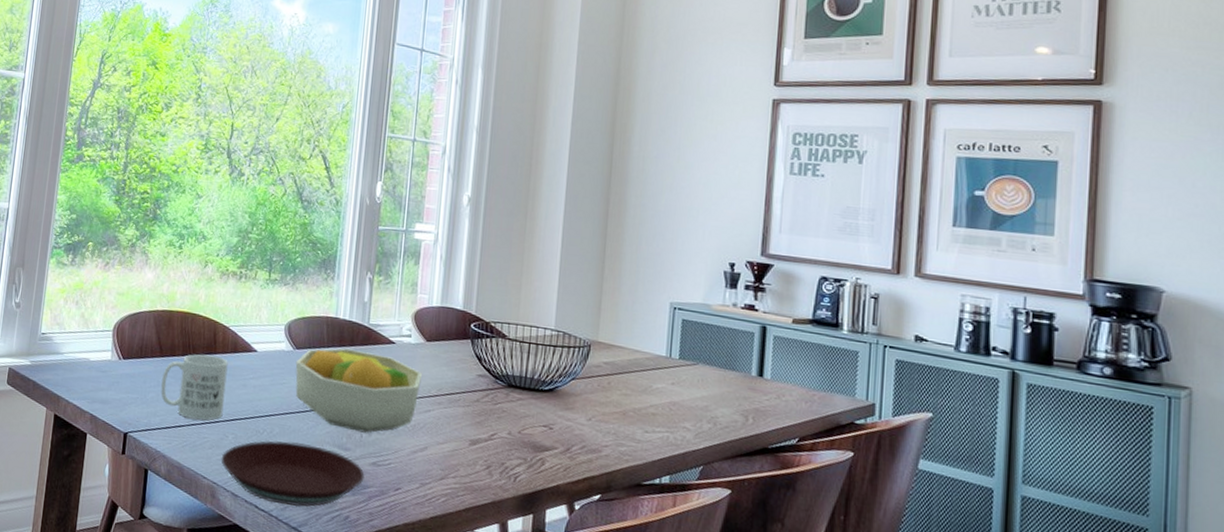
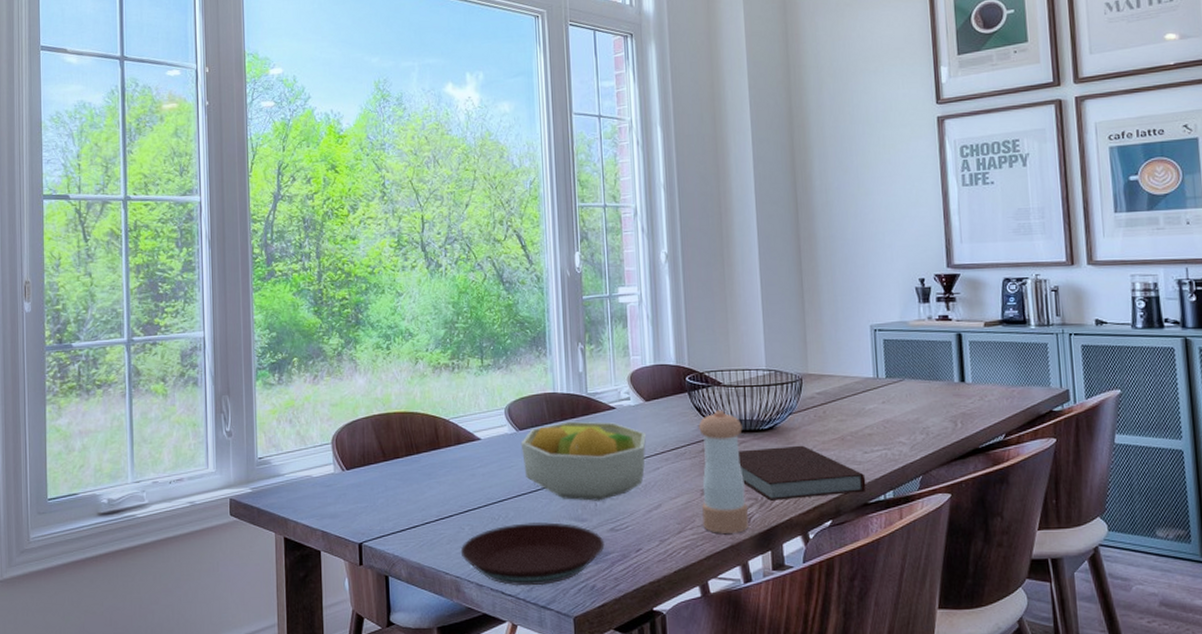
mug: present [160,354,228,421] -> none [389,450,456,517]
pepper shaker: none [467,362,522,491] -> present [699,409,748,533]
notebook: none [512,407,643,472] -> present [738,445,866,501]

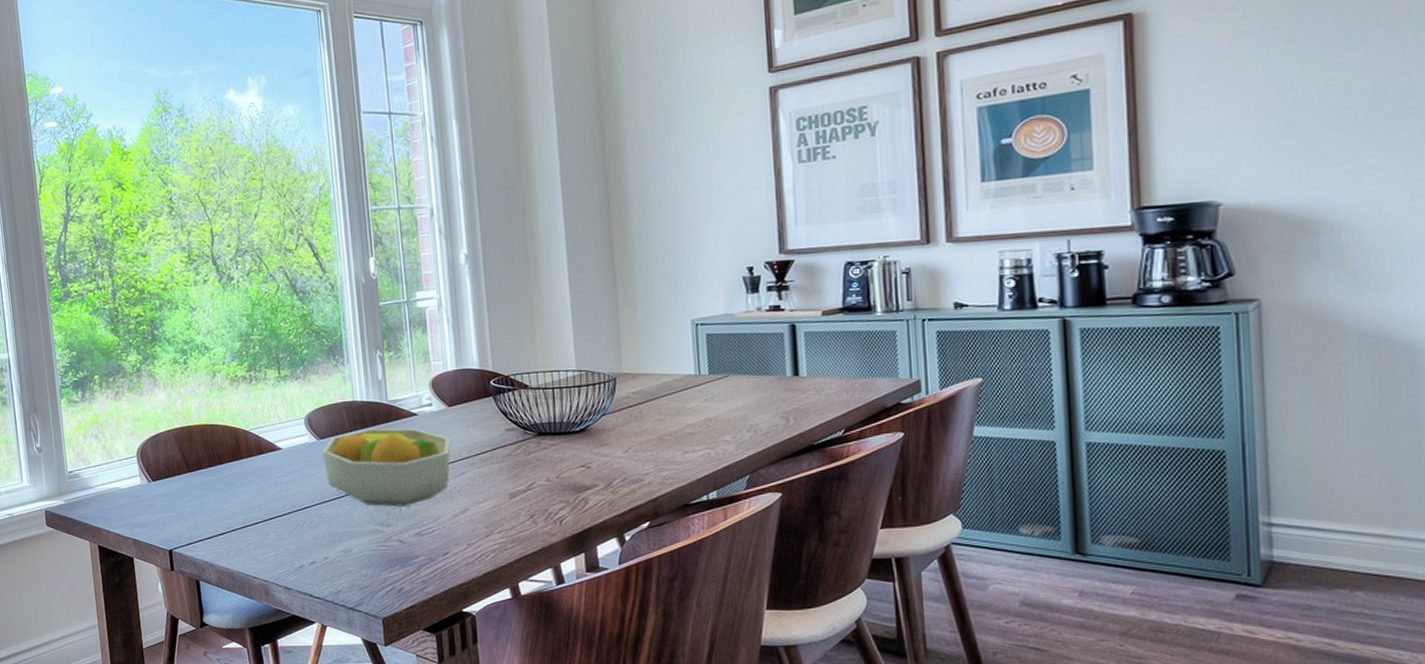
plate: present [460,522,605,586] -> none [267,528,411,589]
pepper shaker: present [699,409,748,533] -> none [505,412,560,536]
notebook: present [738,445,866,501] -> none [548,446,687,503]

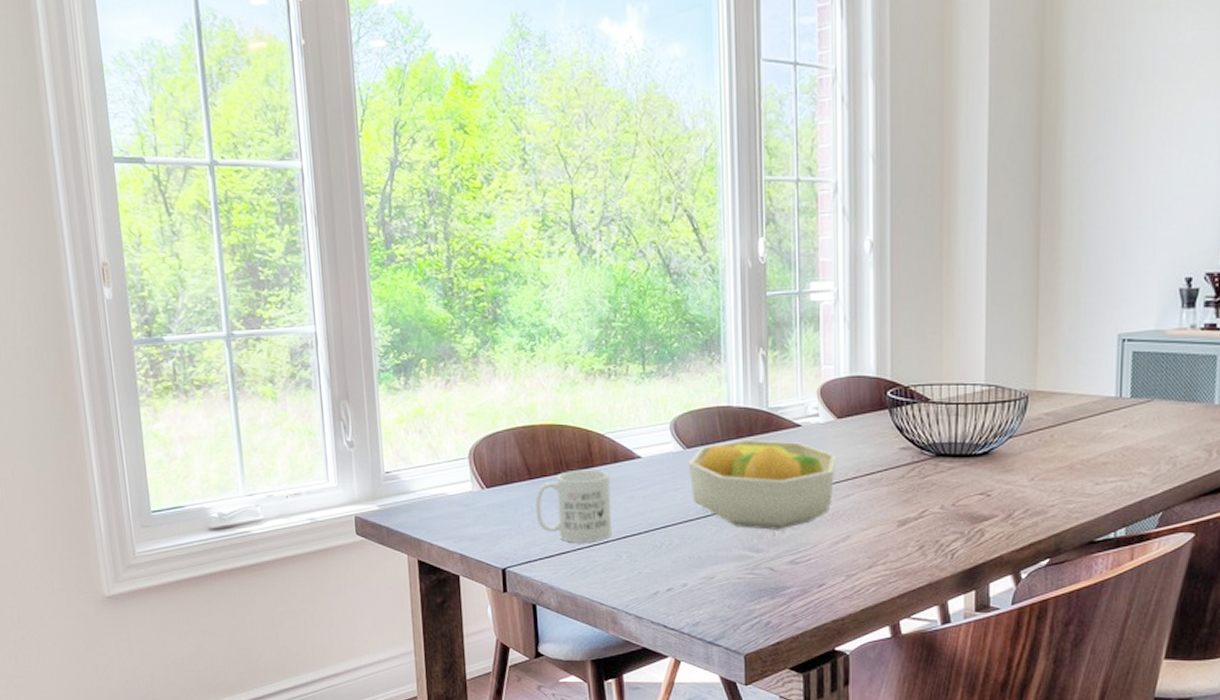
mug: none [194,461,261,525] -> present [535,469,612,543]

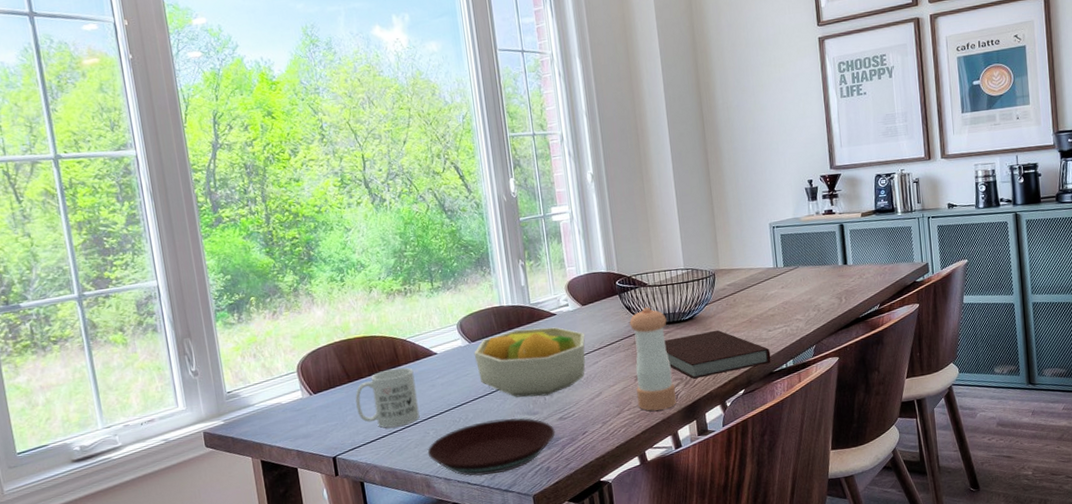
plate: none [617,552,783,620] -> present [427,418,555,476]
pepper shaker: none [898,430,951,570] -> present [629,306,676,411]
notebook: none [945,473,1094,535] -> present [664,330,771,379]

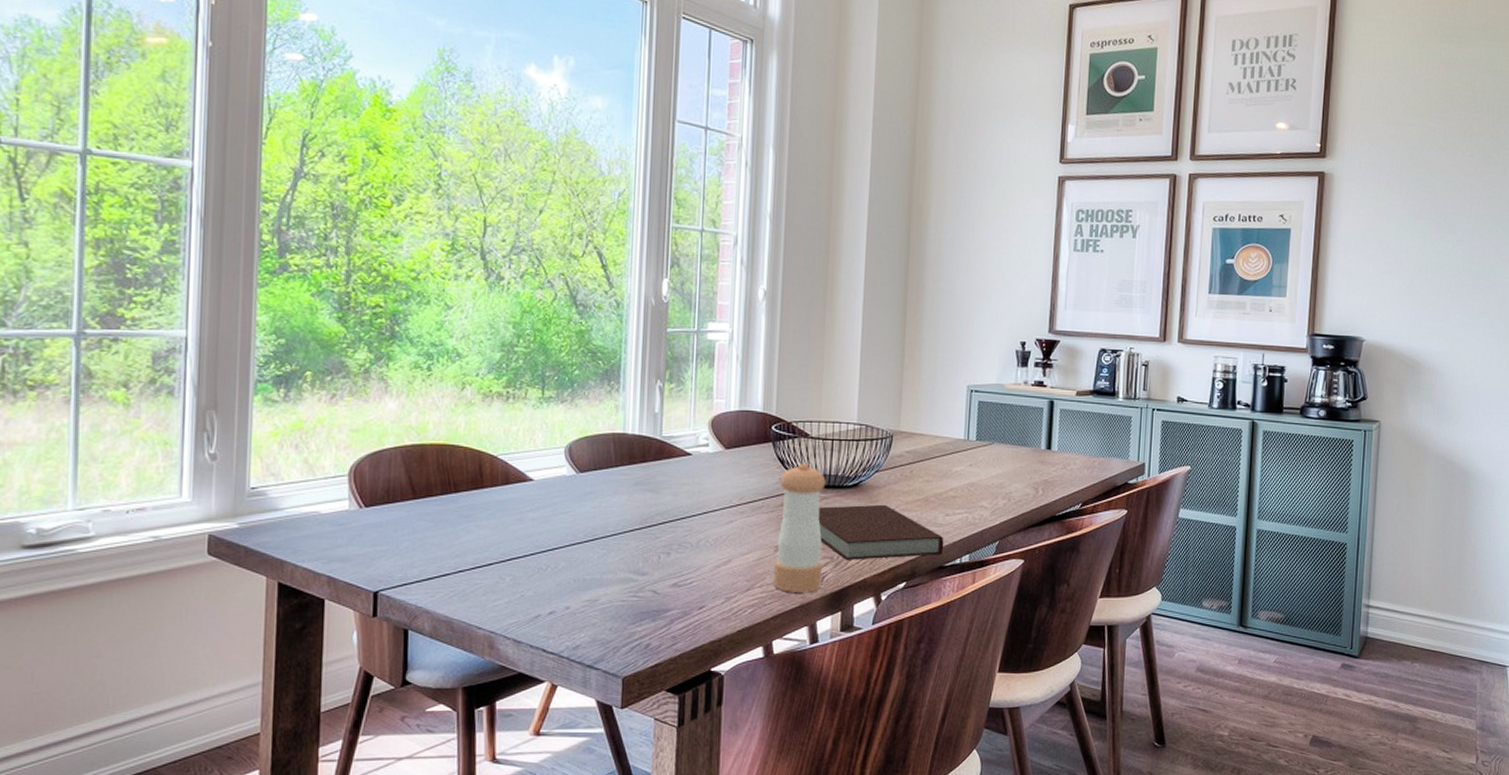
mug: present [355,367,420,428] -> none [417,490,499,565]
plate: present [427,418,555,476] -> none [498,575,665,644]
fruit bowl: present [474,327,586,398] -> none [580,466,723,554]

